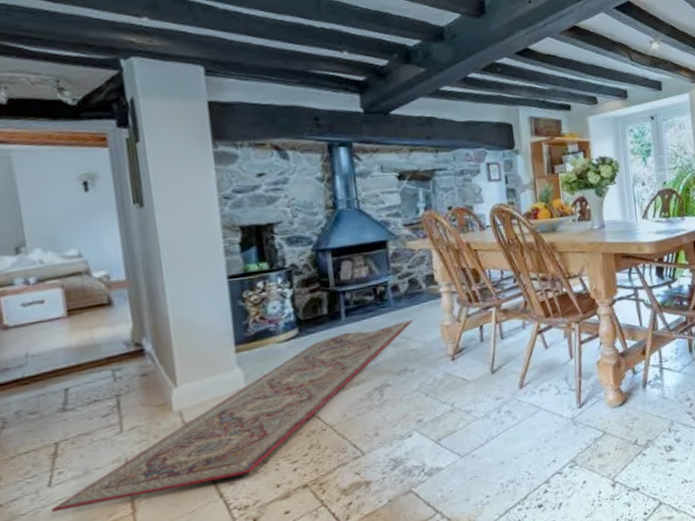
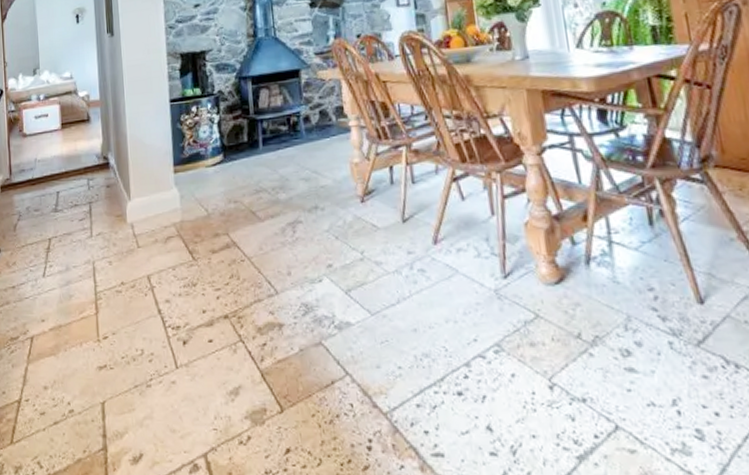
rug: present [52,318,415,513] -> none [44,152,325,301]

